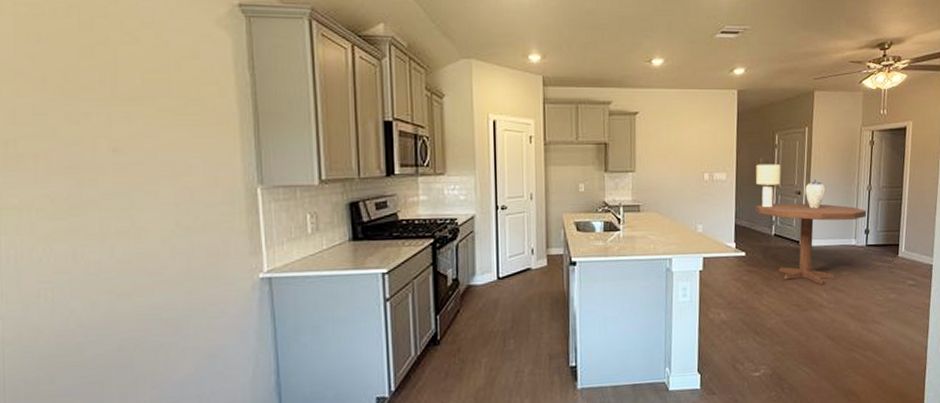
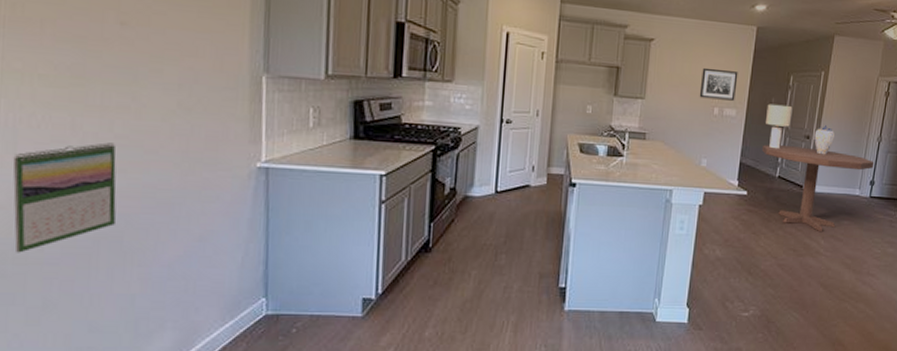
calendar: none [17,269,124,388] -> present [12,142,117,253]
wall art: none [688,135,724,165] -> present [699,67,738,101]

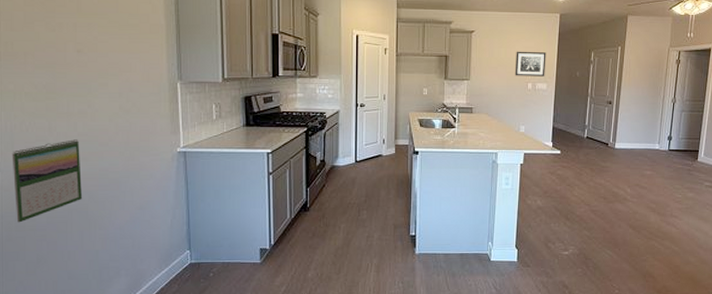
dining table: present [762,144,874,231] -> none [571,111,671,181]
lamp: present [766,104,793,149] -> none [573,77,595,114]
decorative urn: present [814,124,834,155] -> none [616,91,633,117]

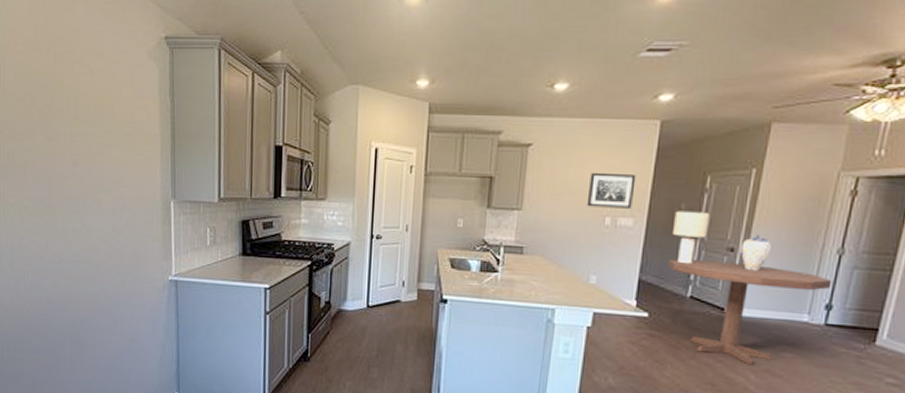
calendar: present [12,139,82,223] -> none [12,259,75,344]
dining table: none [571,111,671,181] -> present [668,259,833,364]
lamp: none [573,77,595,114] -> present [673,210,710,265]
decorative urn: none [616,91,633,117] -> present [741,234,771,272]

